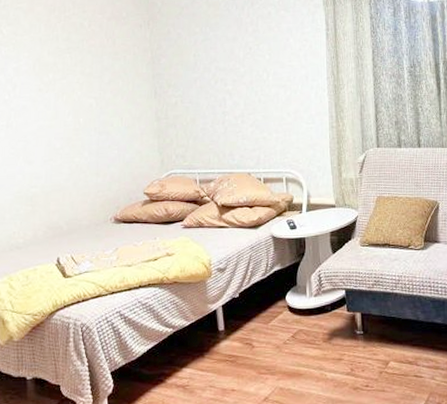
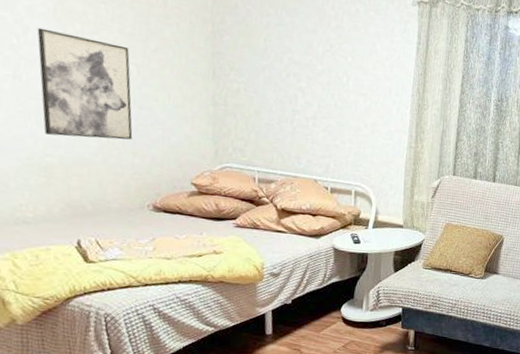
wall art: none [22,82,95,169] -> present [37,27,133,140]

